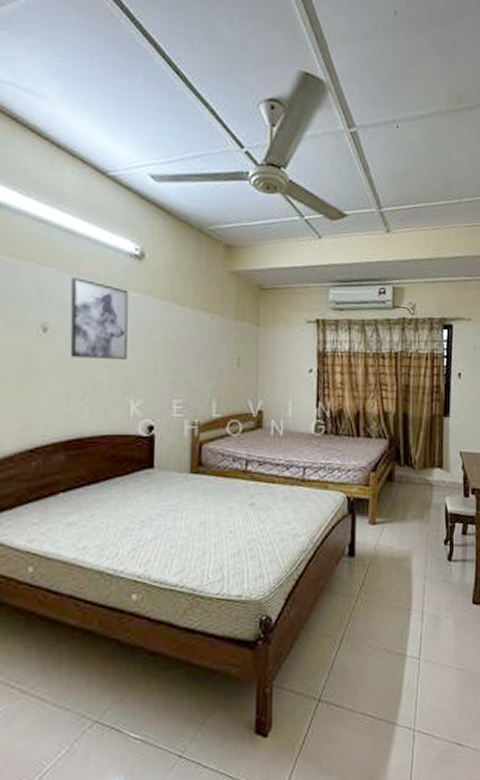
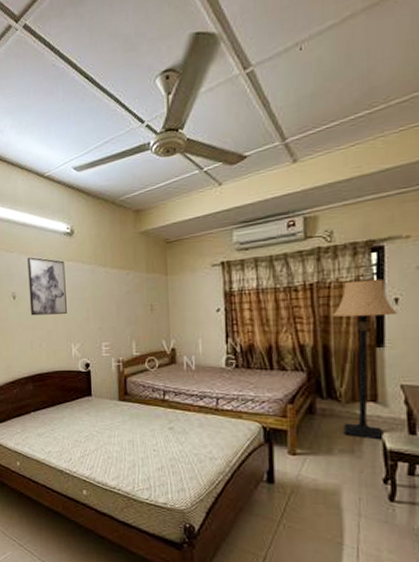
lamp: none [412,353,460,504] -> present [333,278,398,440]

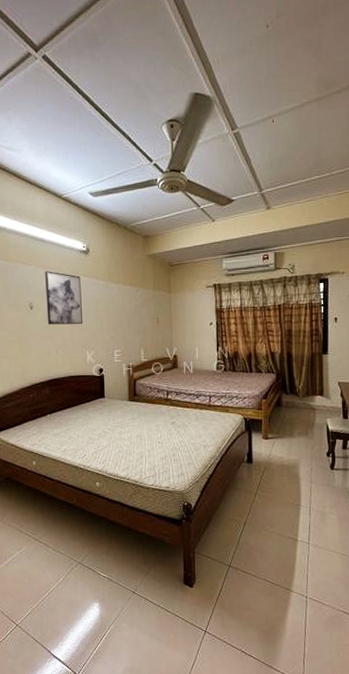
lamp: present [333,278,398,440] -> none [294,303,337,424]

